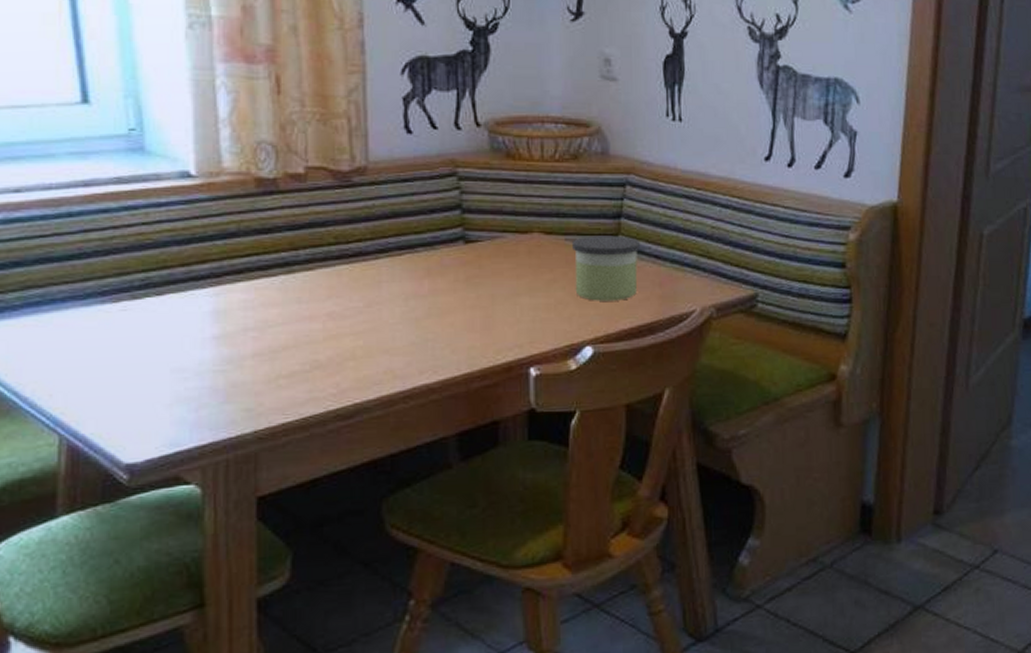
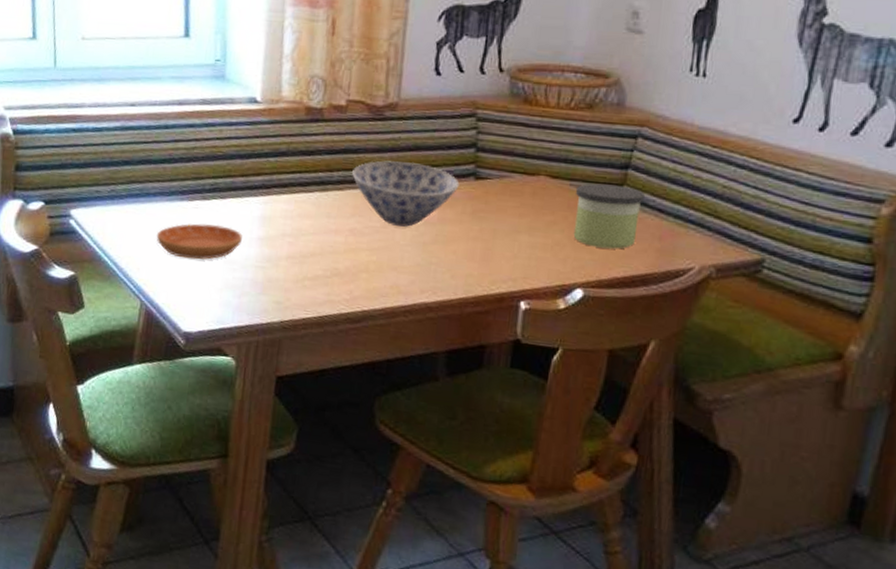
saucer: none [71,327,191,374] -> present [156,223,242,260]
bowl: none [322,232,448,303] -> present [352,160,460,227]

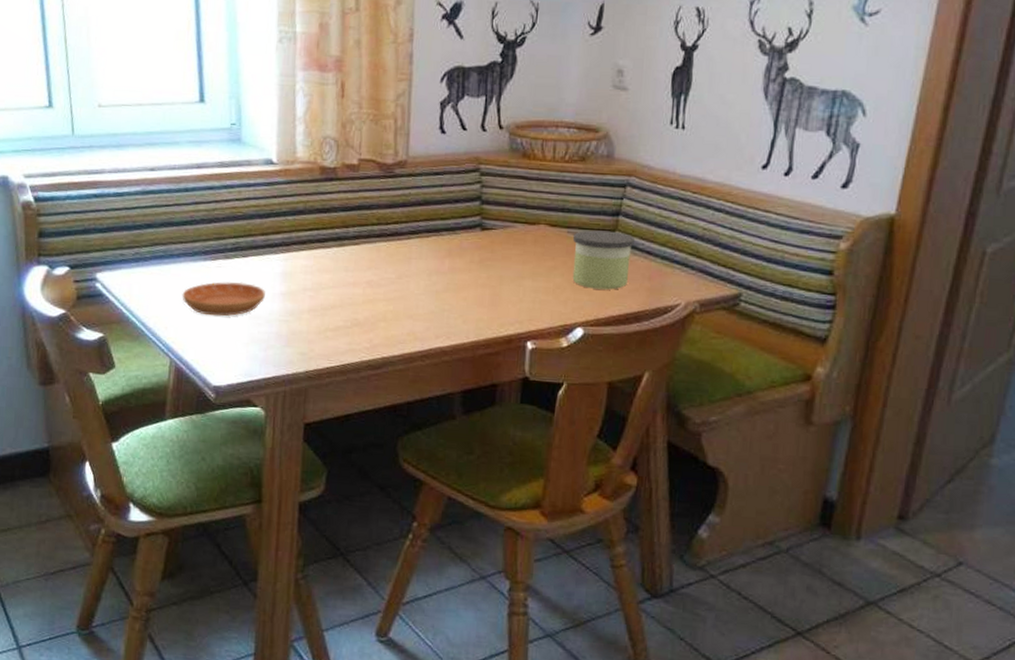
bowl: present [352,160,460,227] -> none [367,215,467,277]

